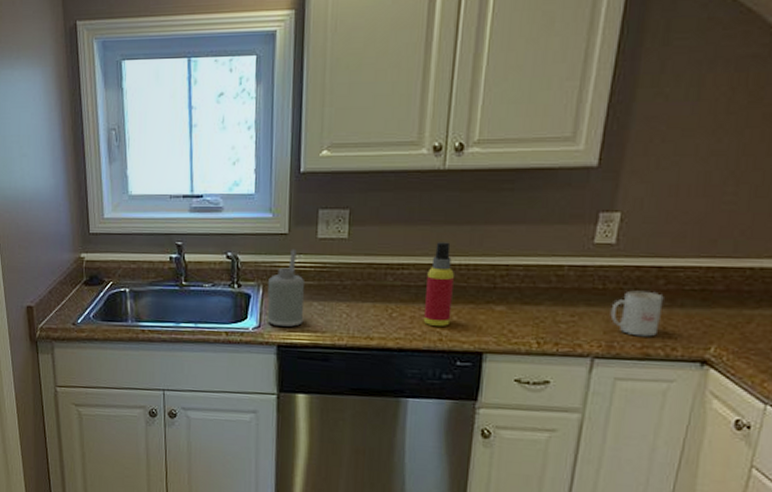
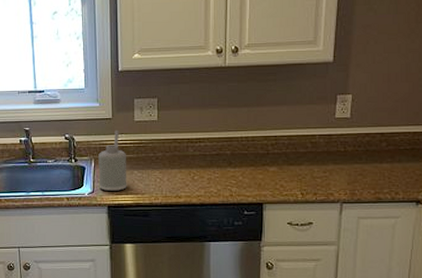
spray bottle: present [423,242,454,326] -> none [217,121,238,185]
mug: present [610,290,664,337] -> none [351,151,387,185]

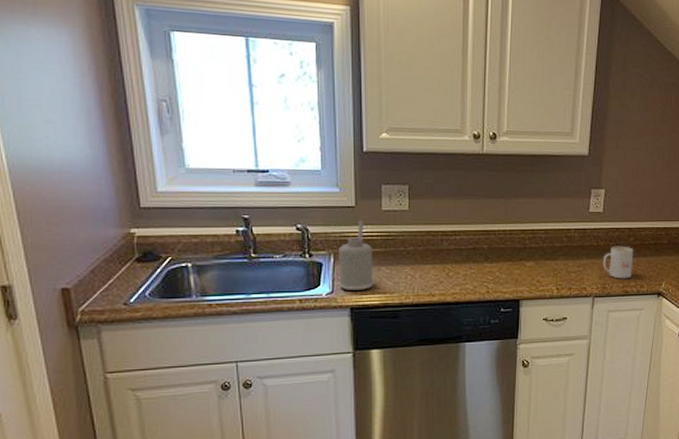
mug: none [351,151,387,185] -> present [602,246,634,279]

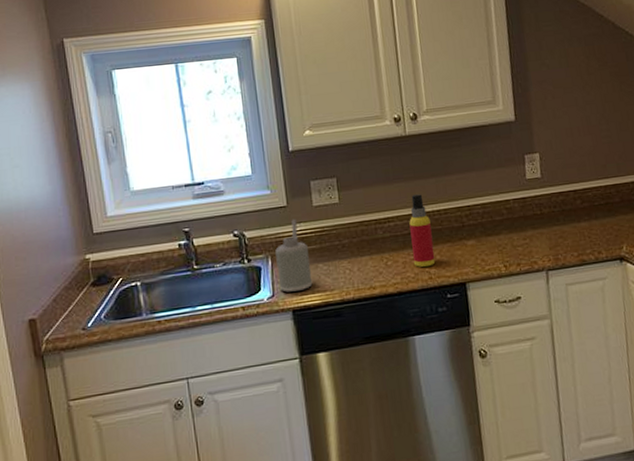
spray bottle: none [473,212,495,281] -> present [409,194,436,267]
mug: present [602,246,634,279] -> none [550,210,586,247]

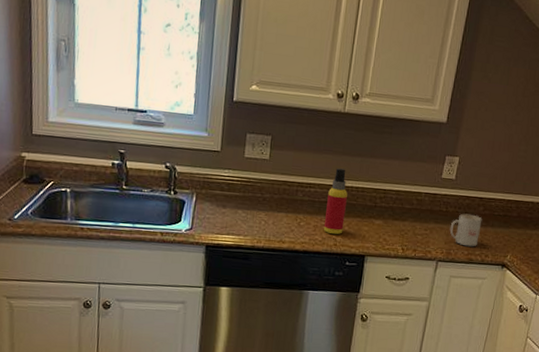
soap dispenser: present [275,218,313,293] -> none [198,164,232,231]
mug: none [550,210,586,247] -> present [449,213,482,247]

